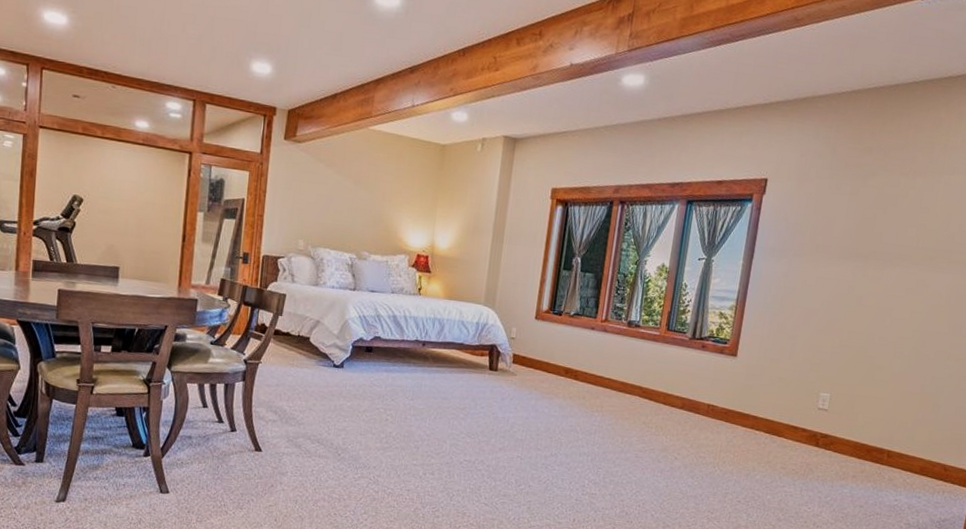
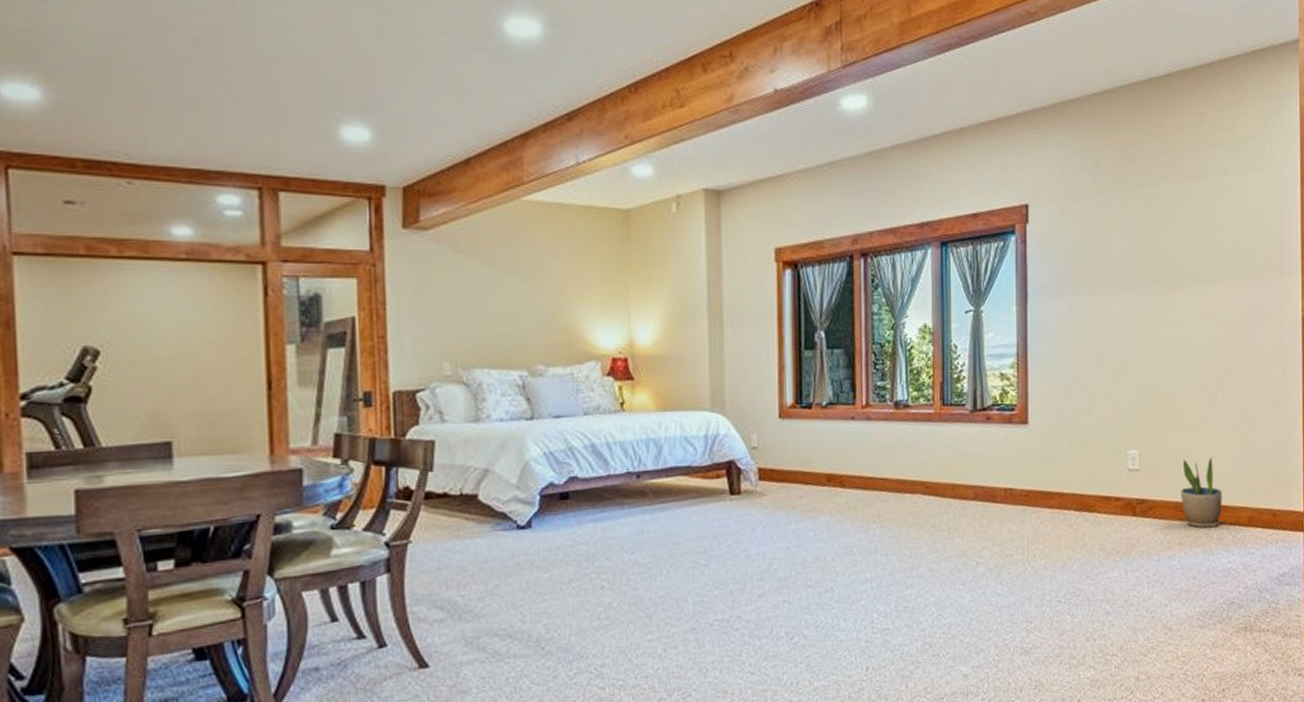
potted plant: none [860,409,900,470] -> present [1181,456,1222,528]

